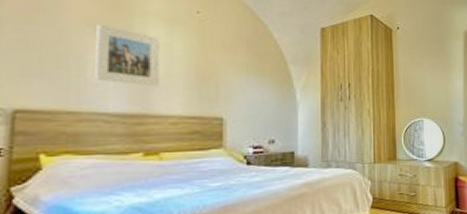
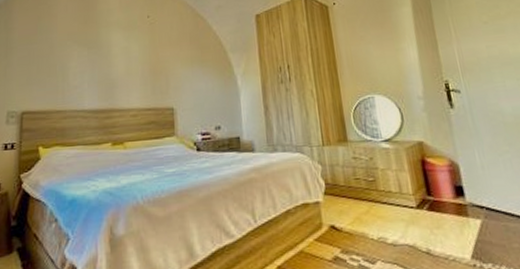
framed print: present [95,24,160,87] -> none [75,37,121,85]

